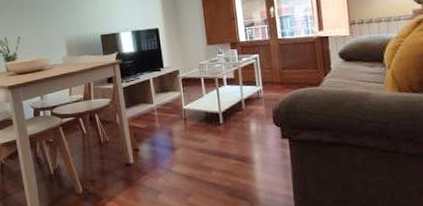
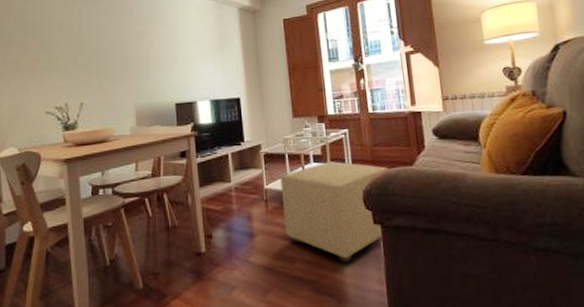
ottoman: none [197,83,297,171] -> present [280,161,389,262]

